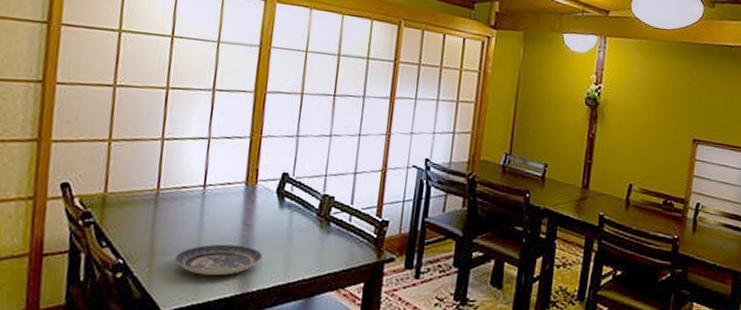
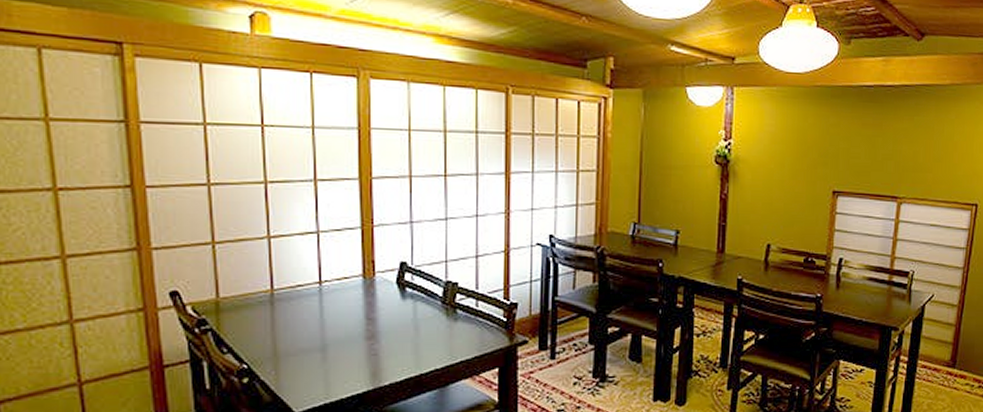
plate: present [175,244,263,276] -> none [301,340,391,374]

